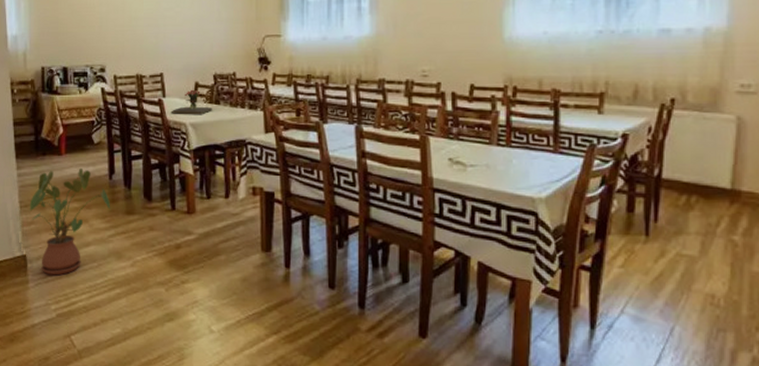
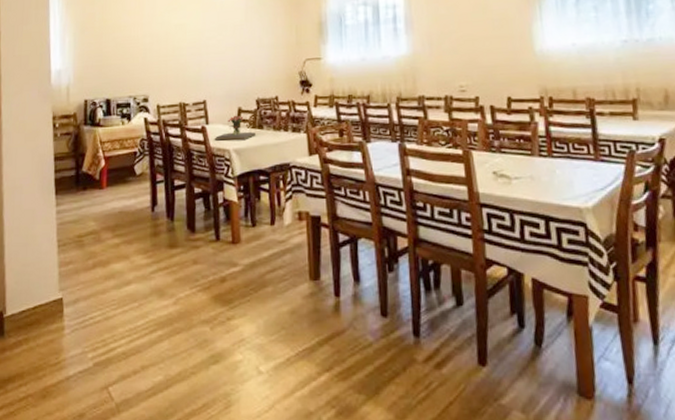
house plant: present [29,167,111,276] -> none [68,201,153,319]

